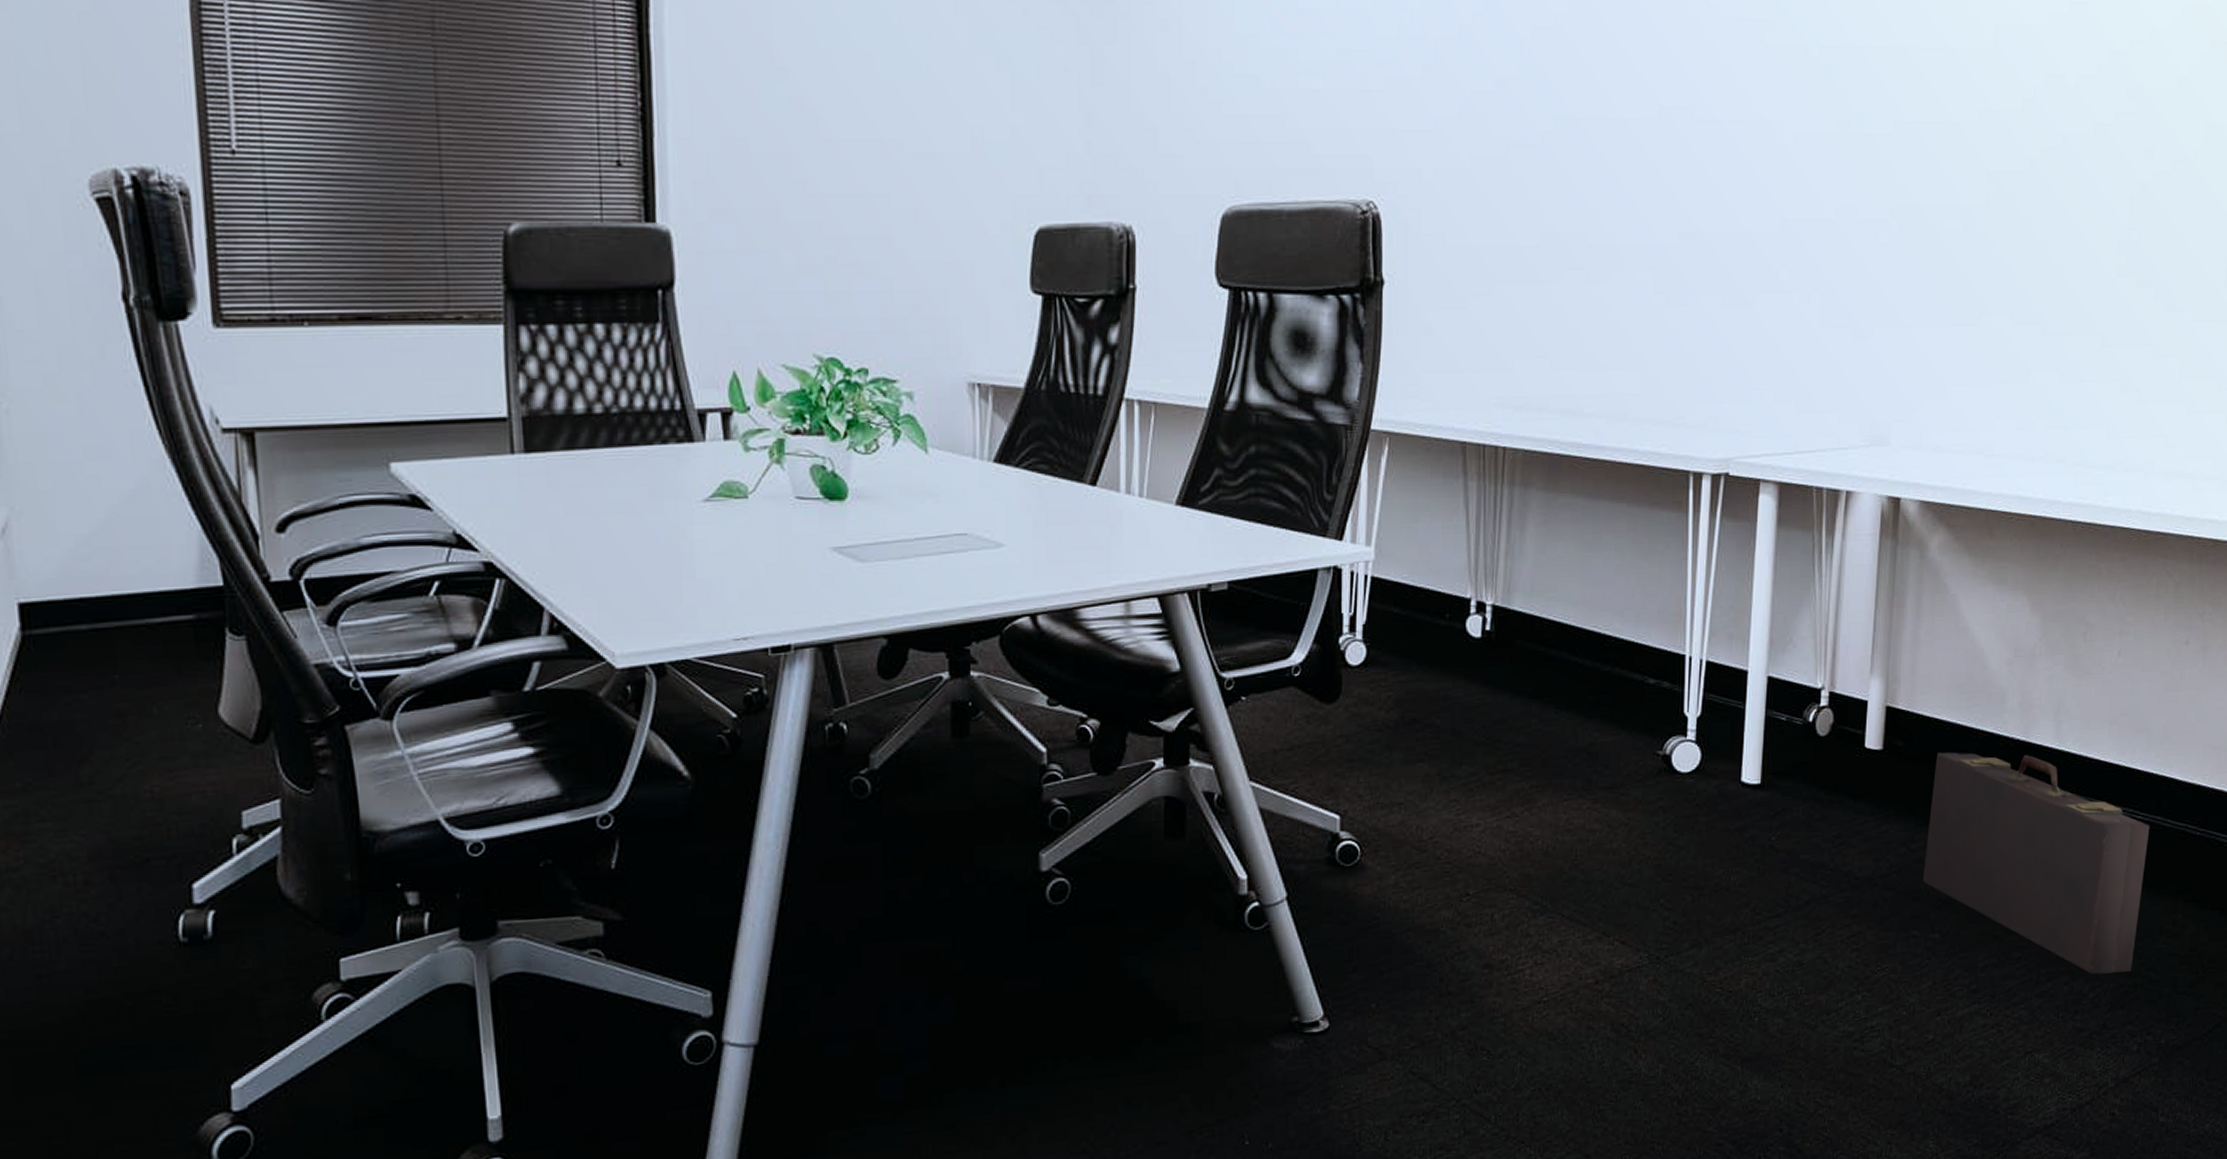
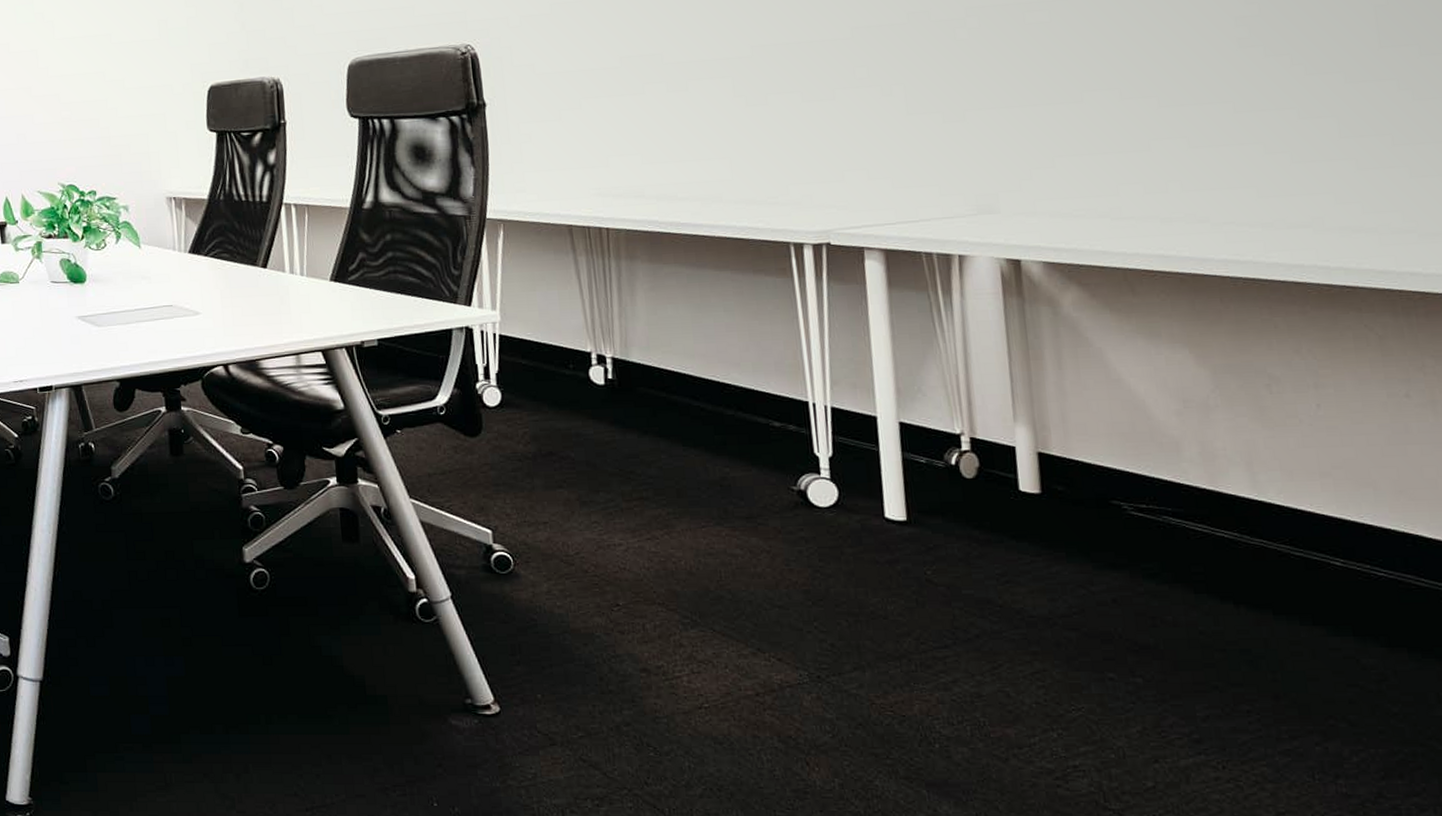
briefcase: present [1922,752,2150,974] -> none [1106,498,1406,738]

